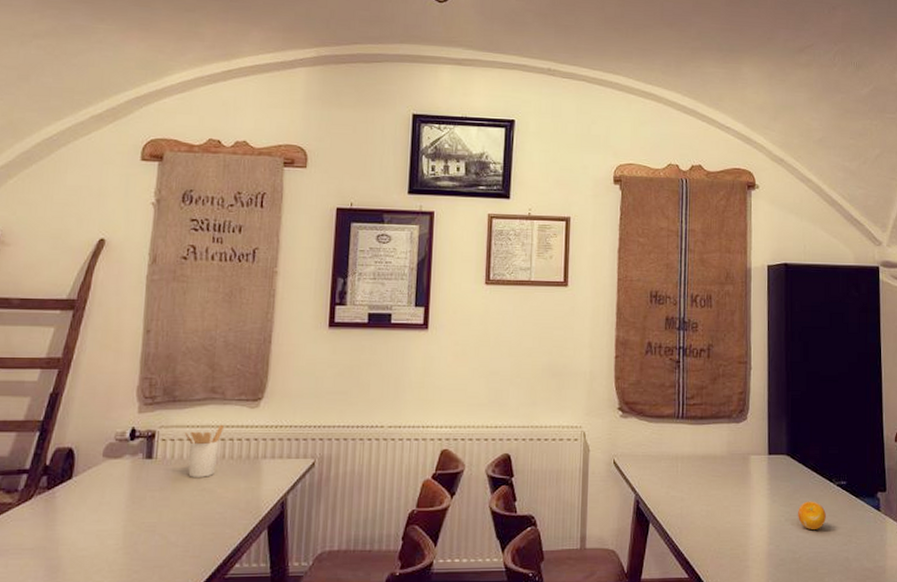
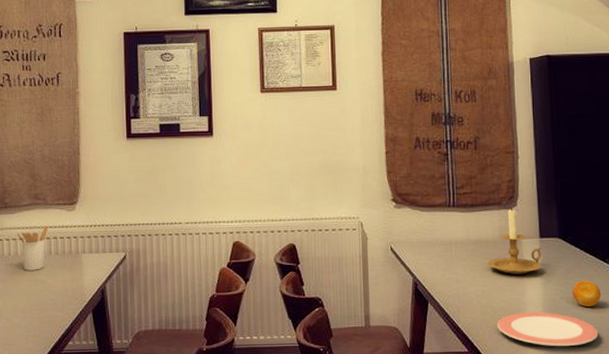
candle holder: none [714,421,769,494] -> present [487,207,542,275]
plate: none [720,534,822,573] -> present [497,311,599,347]

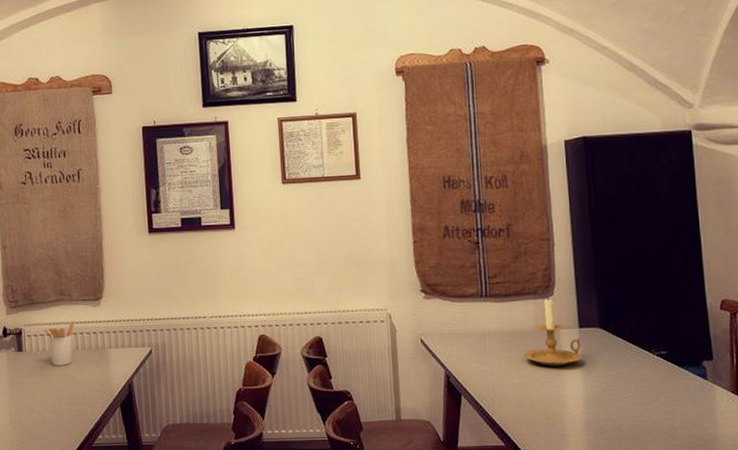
plate: present [497,311,599,347] -> none [535,404,645,441]
fruit: present [572,280,601,308] -> none [615,371,646,400]

